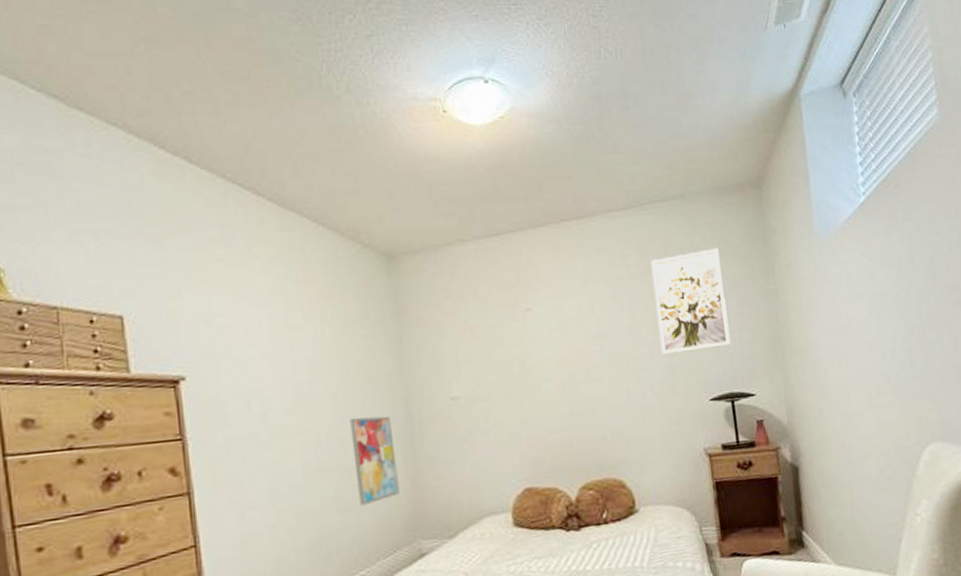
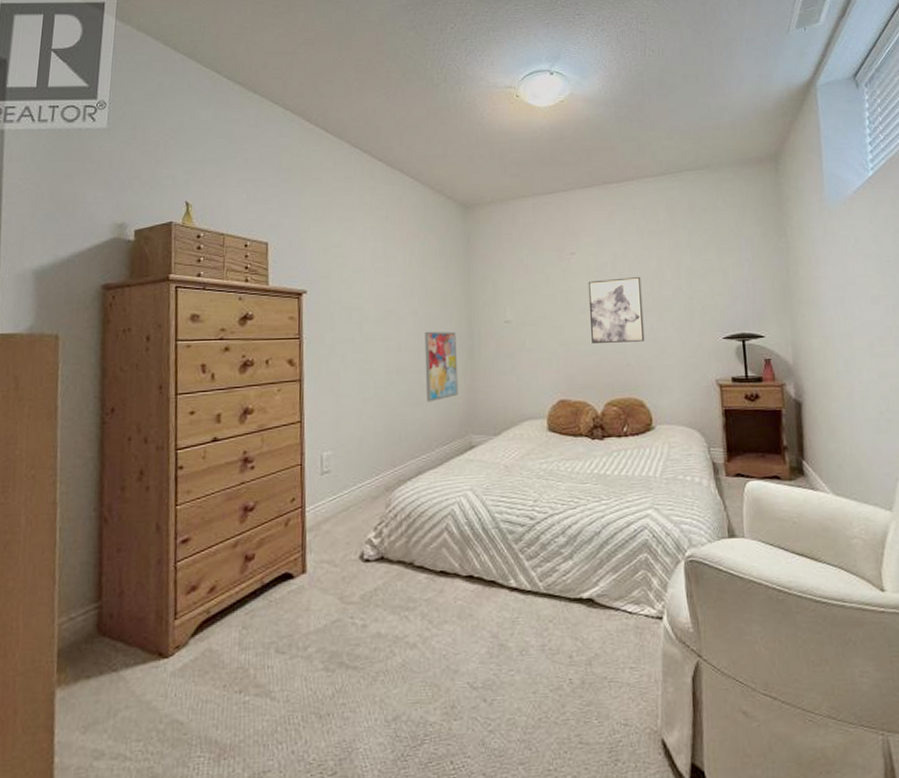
wall art: none [549,334,621,419] -> present [588,277,645,344]
wall art: present [651,248,731,354] -> none [678,210,744,297]

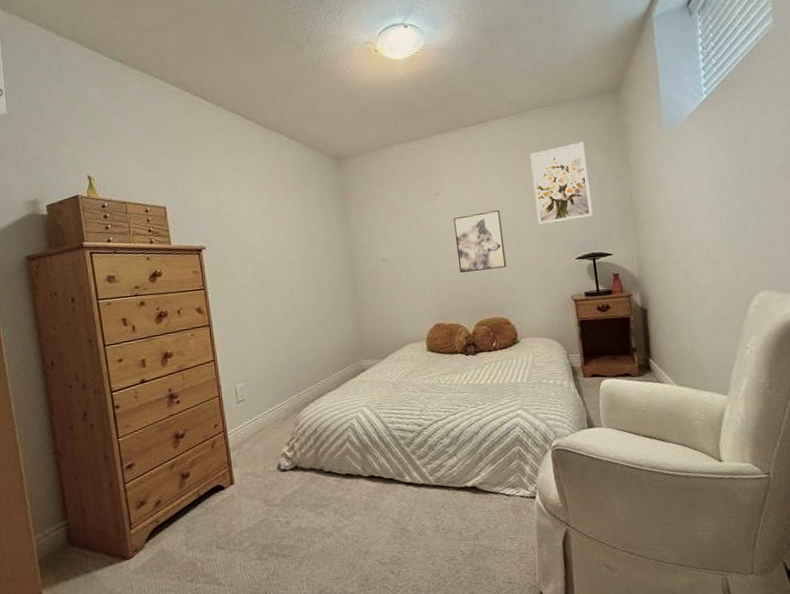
wall art: present [425,331,458,402] -> none [313,272,347,335]
wall art: none [678,210,744,297] -> present [530,142,593,225]

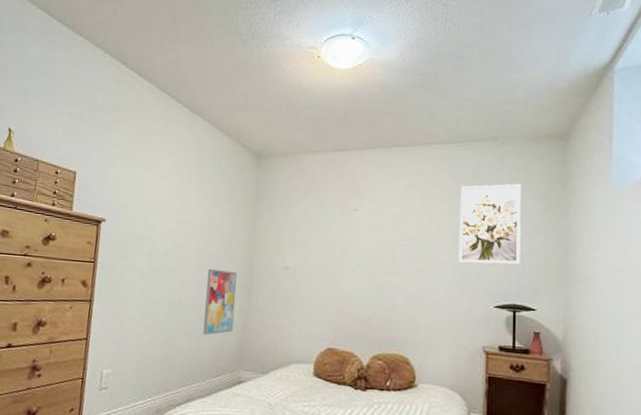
wall art: none [313,272,347,335] -> present [202,268,237,335]
wall art: present [453,210,507,274] -> none [365,237,419,301]

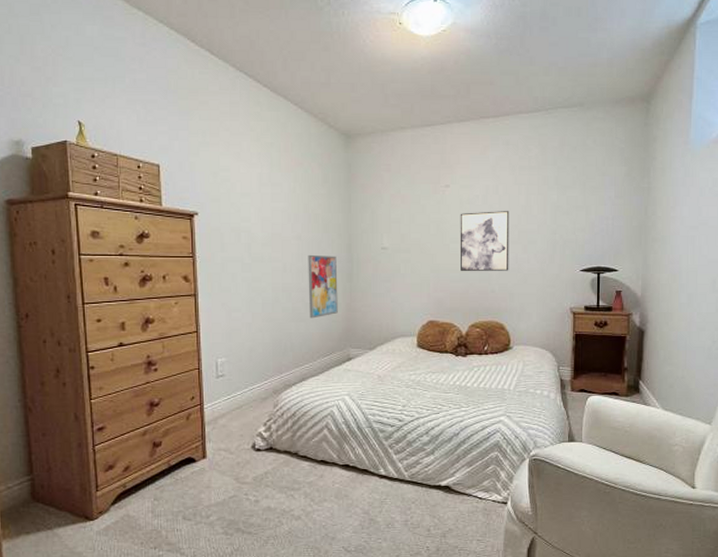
wall art: none [365,237,419,301] -> present [460,211,510,272]
wall art: present [458,183,521,265] -> none [547,149,605,231]

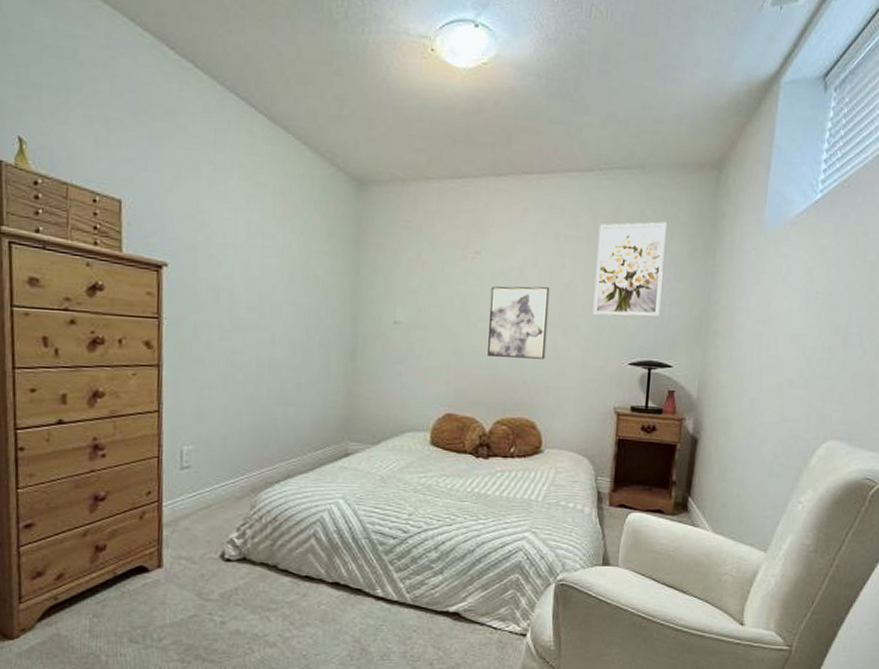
wall art: present [308,254,338,319] -> none [300,324,339,403]
wall art: none [547,149,605,231] -> present [592,222,667,317]

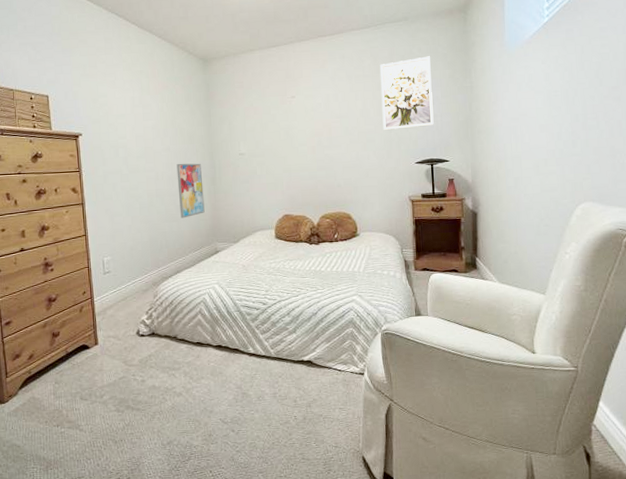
wall art: none [300,324,339,403] -> present [176,163,205,219]
wall art: present [488,286,550,359] -> none [305,115,352,171]

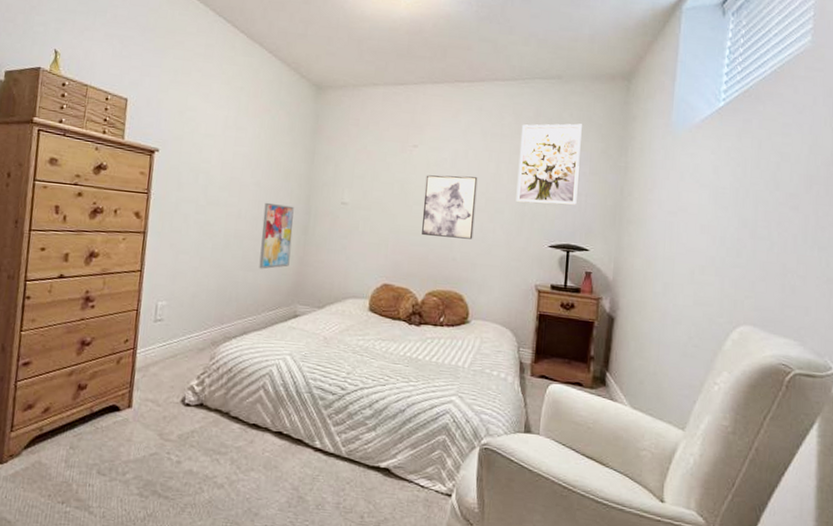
wall art: none [305,115,352,171] -> present [422,175,478,240]

